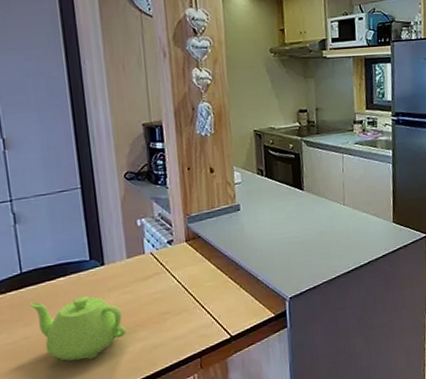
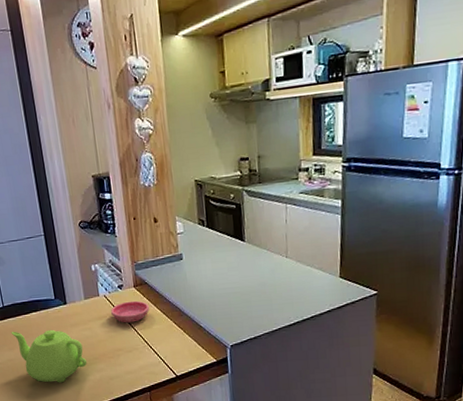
saucer: none [158,256,202,282] -> present [111,300,149,323]

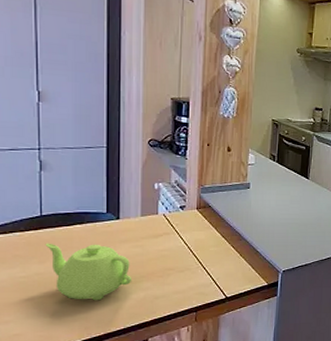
saucer: present [111,300,149,323] -> none [168,222,209,243]

